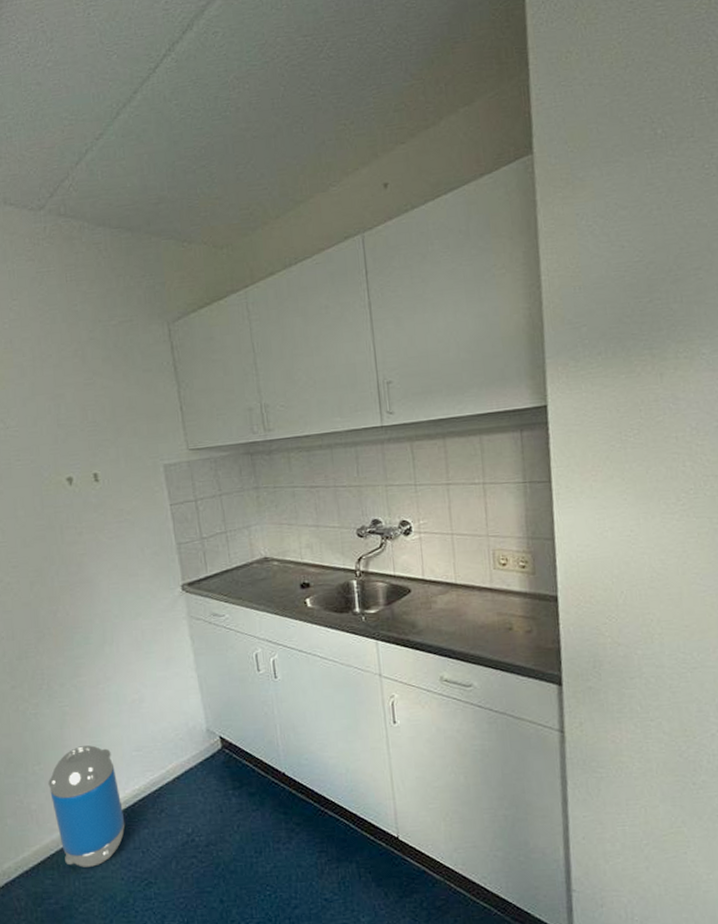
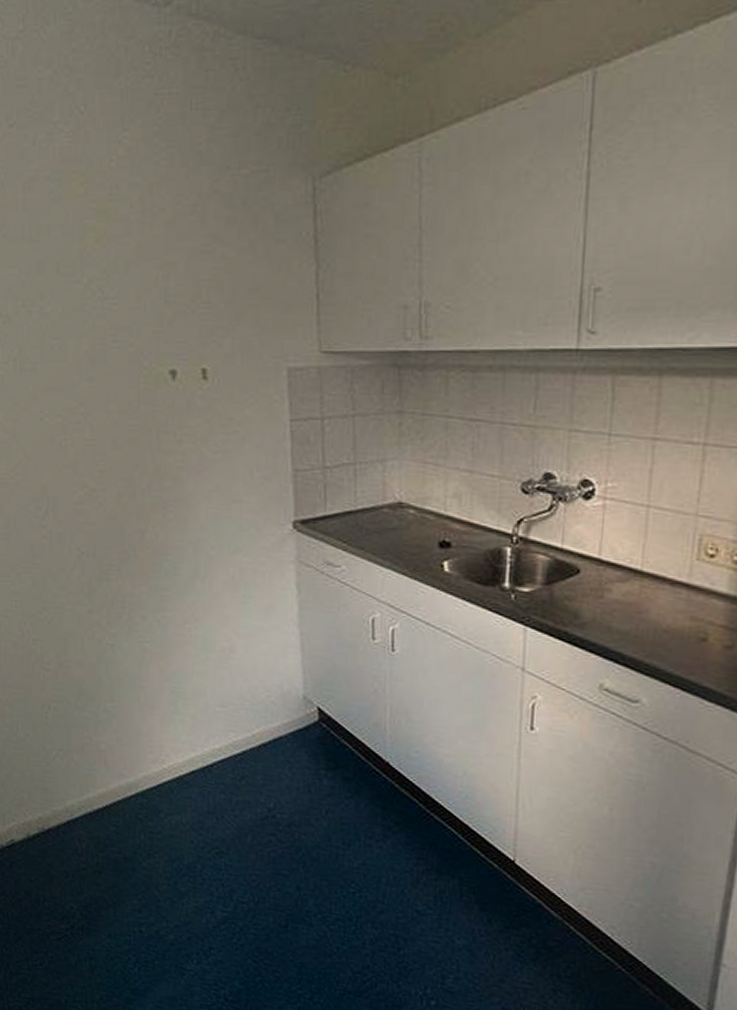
trash can: present [48,745,125,867] -> none [120,690,201,823]

